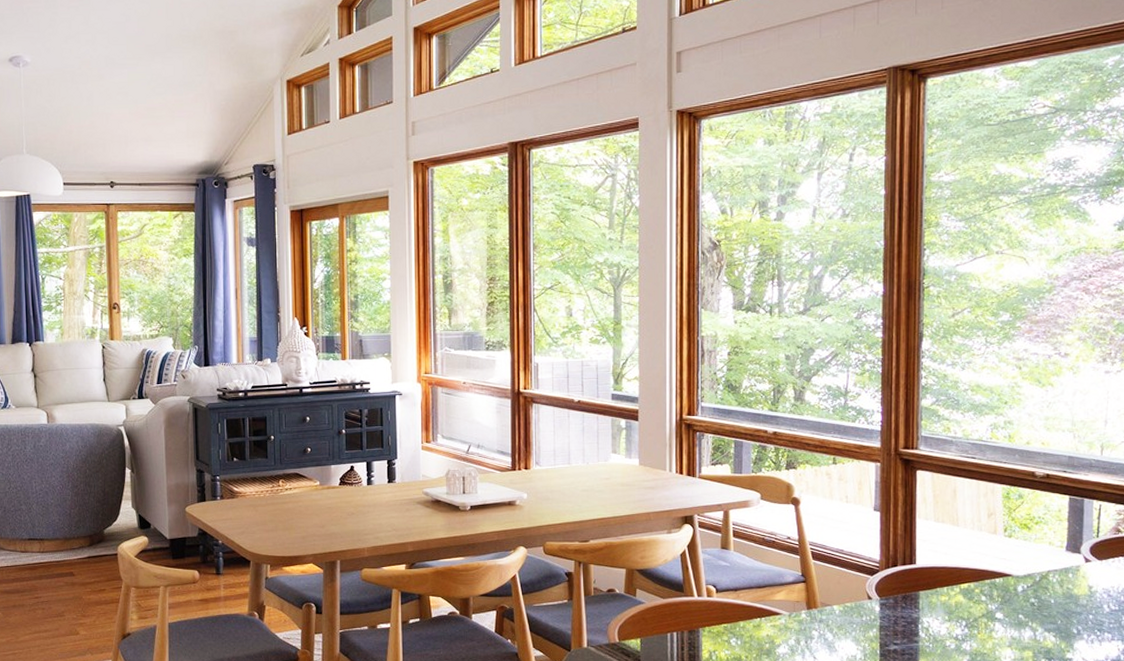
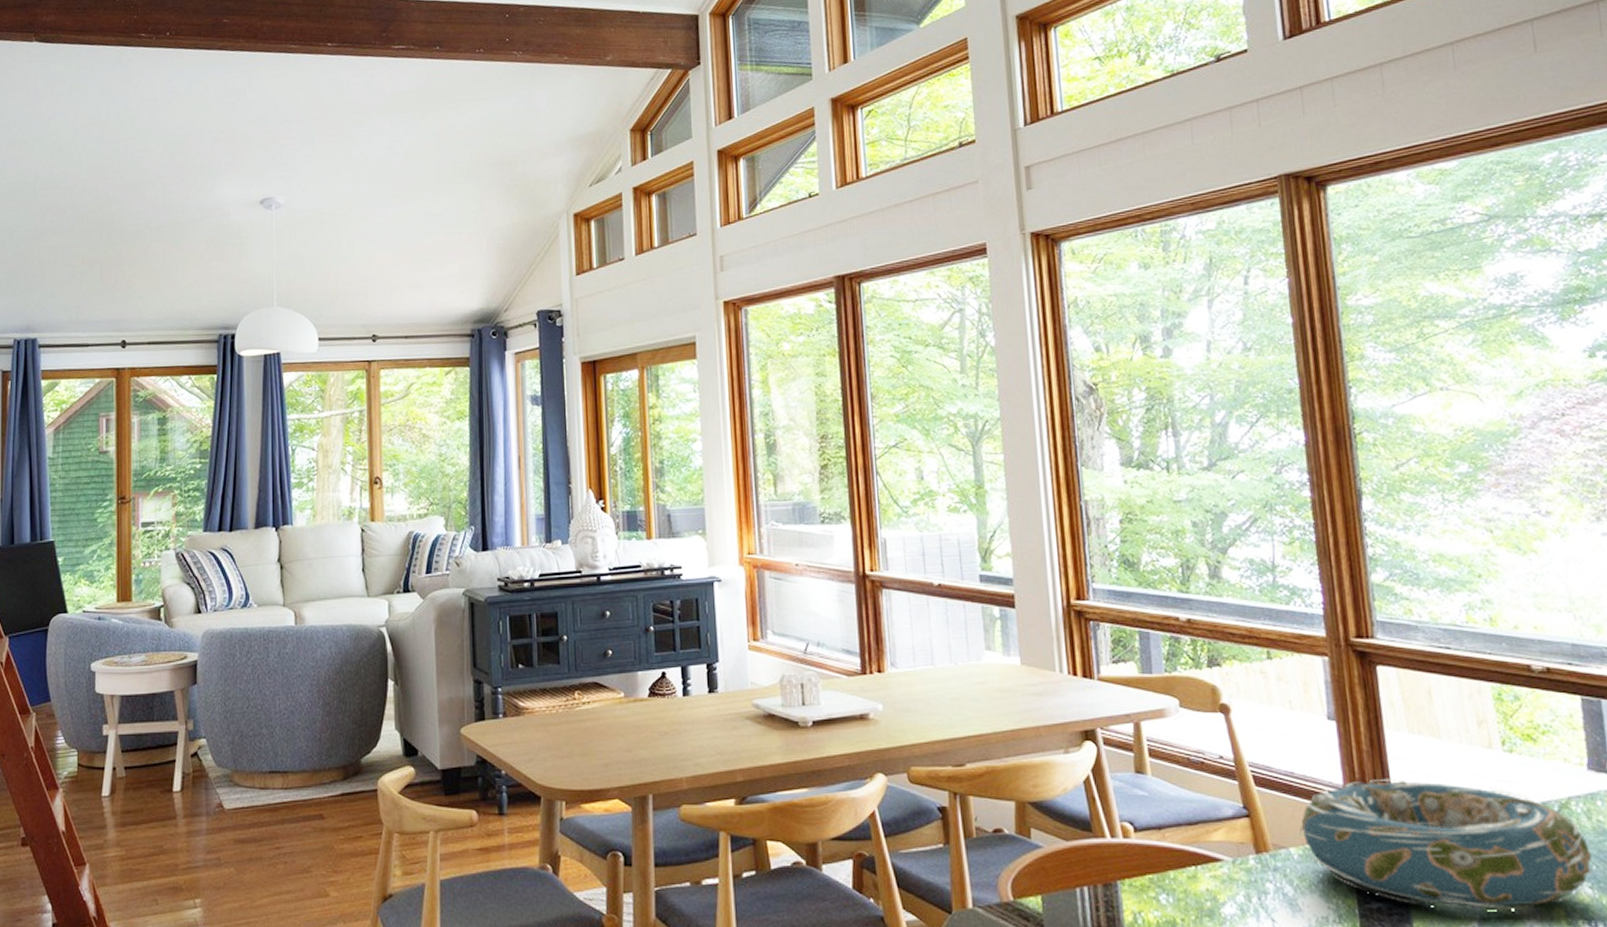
decorative bowl: none [842,555,1059,653] -> present [1300,778,1594,911]

